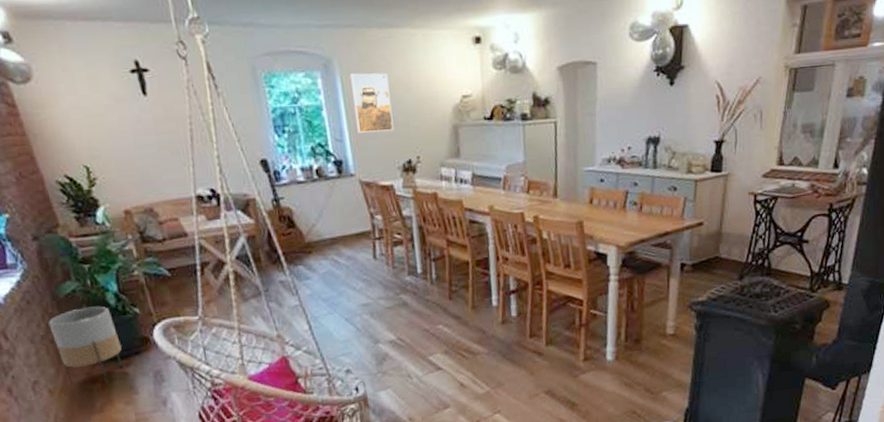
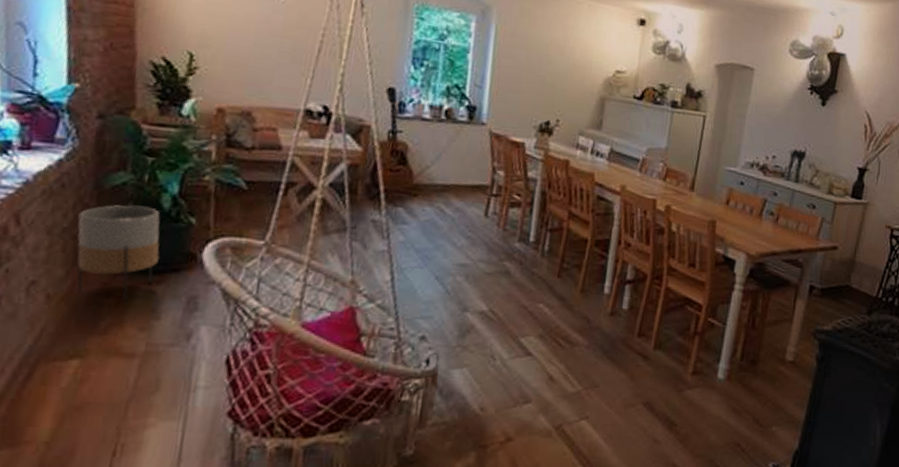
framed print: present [350,73,394,133] -> none [500,25,545,89]

